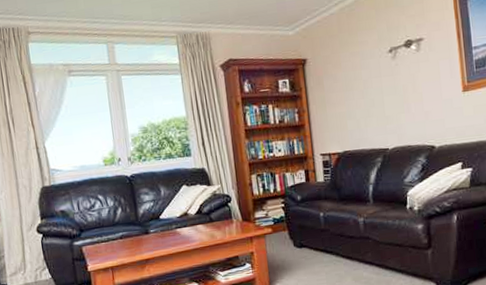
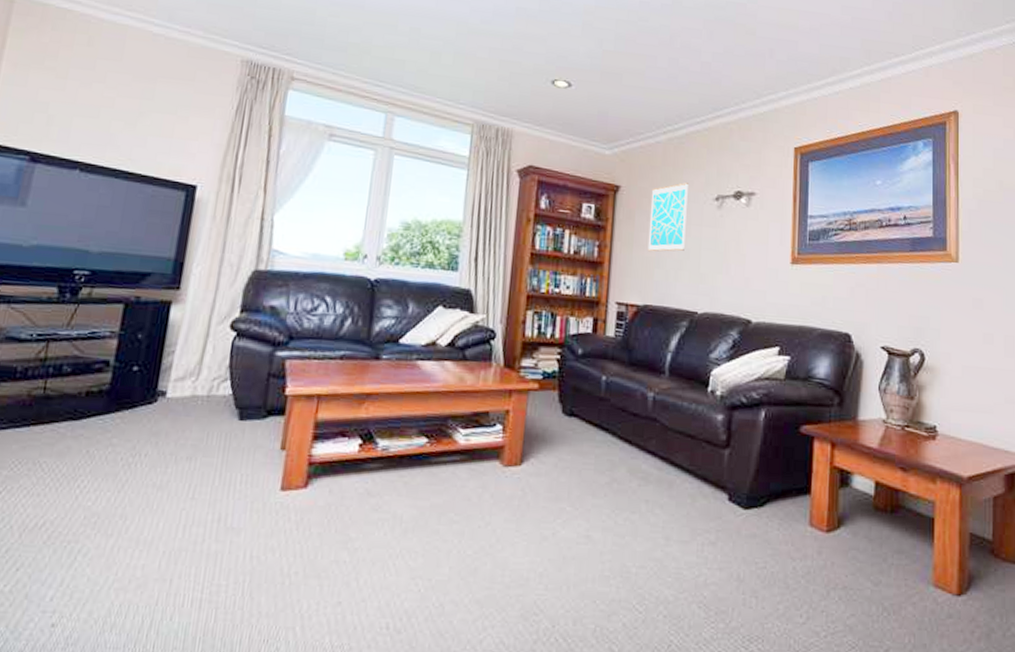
wall art: none [333,43,369,108] -> present [647,182,688,252]

